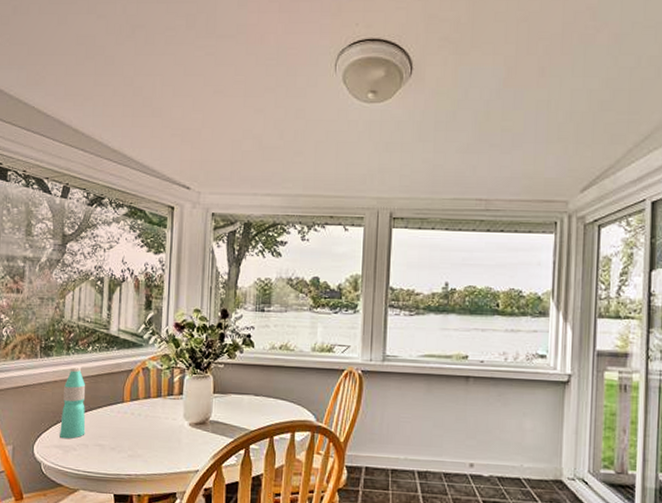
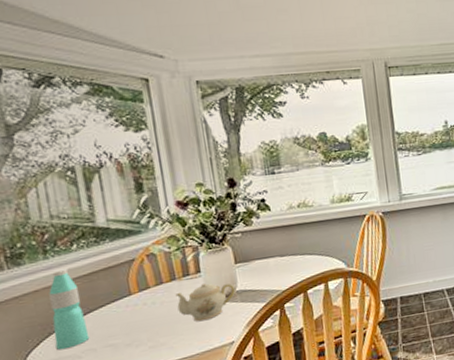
teapot: none [158,406,210,443] -> present [175,282,237,322]

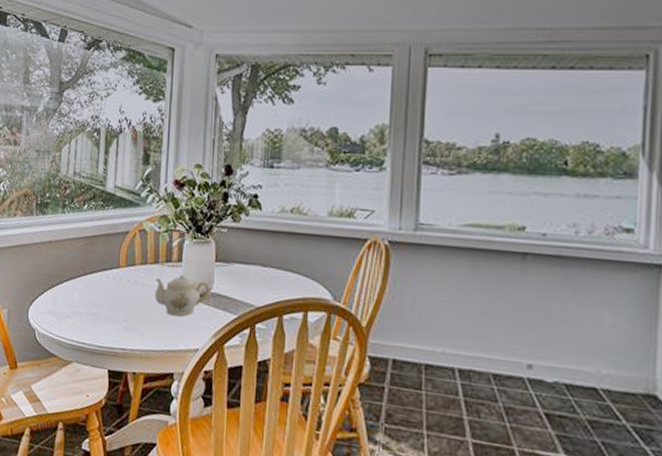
water bottle: present [49,268,90,350] -> none [54,226,81,306]

